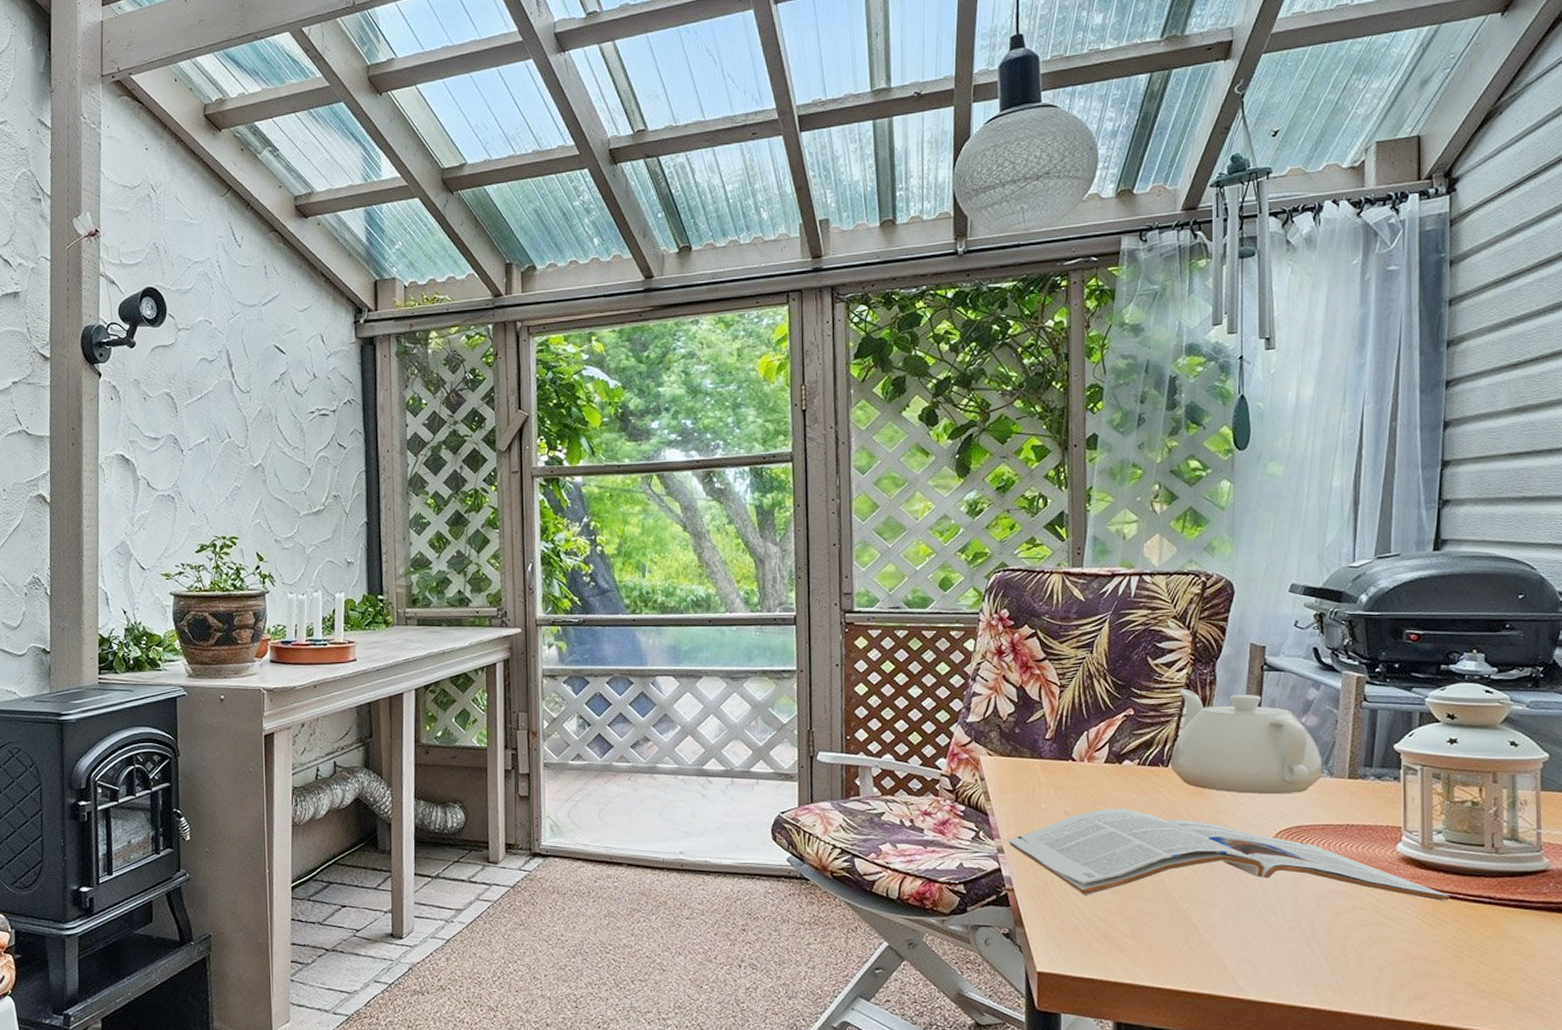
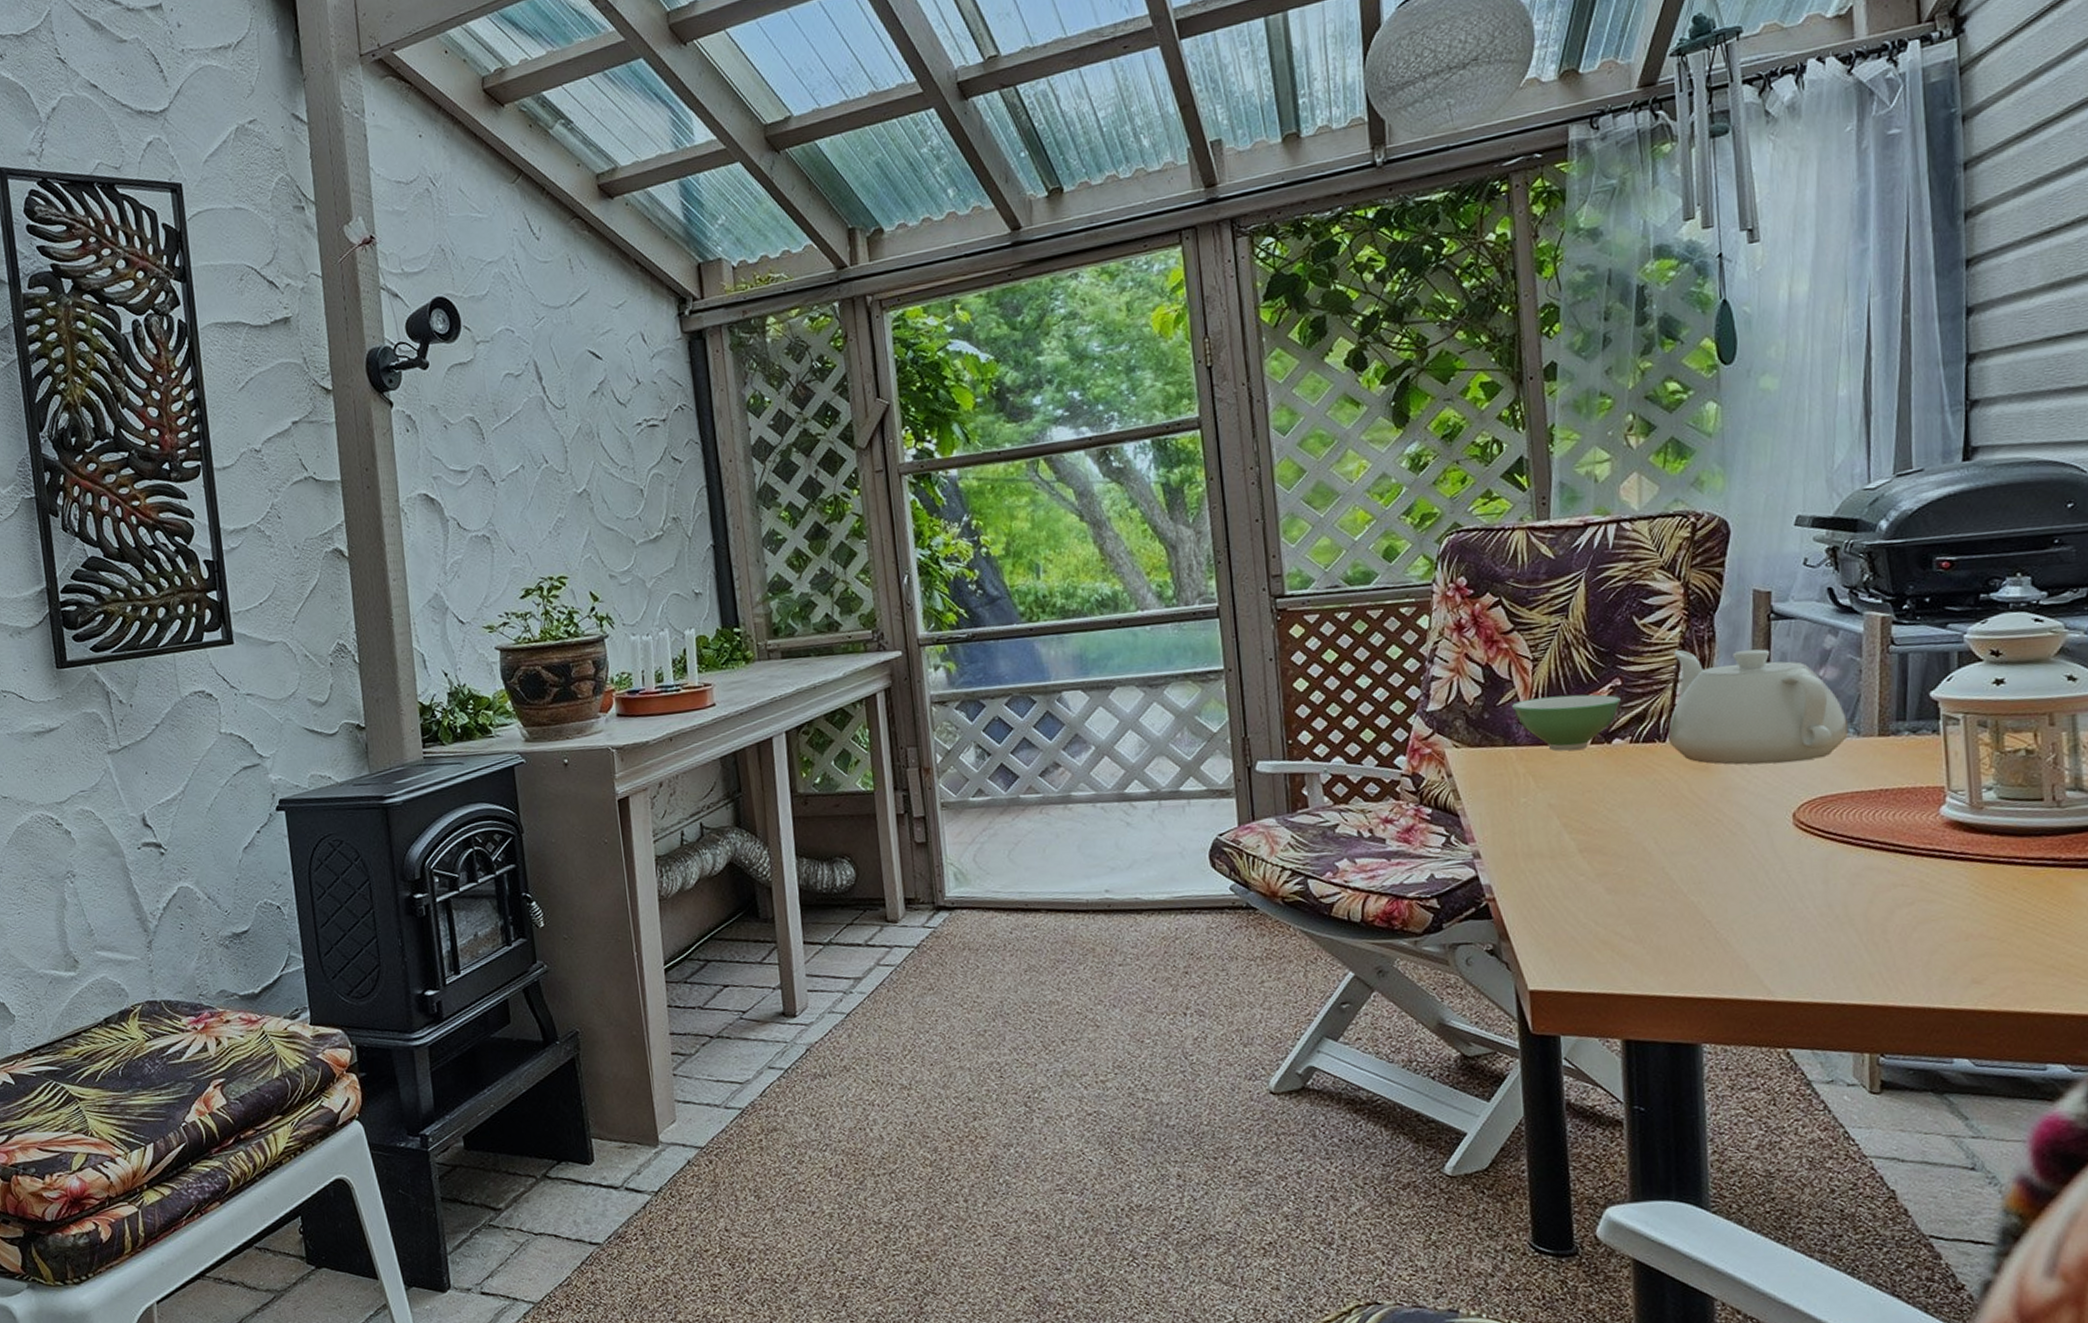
magazine: present [1008,809,1451,902] -> none [1484,794,2007,900]
bowl: none [1040,719,1132,767] -> present [1512,694,1621,751]

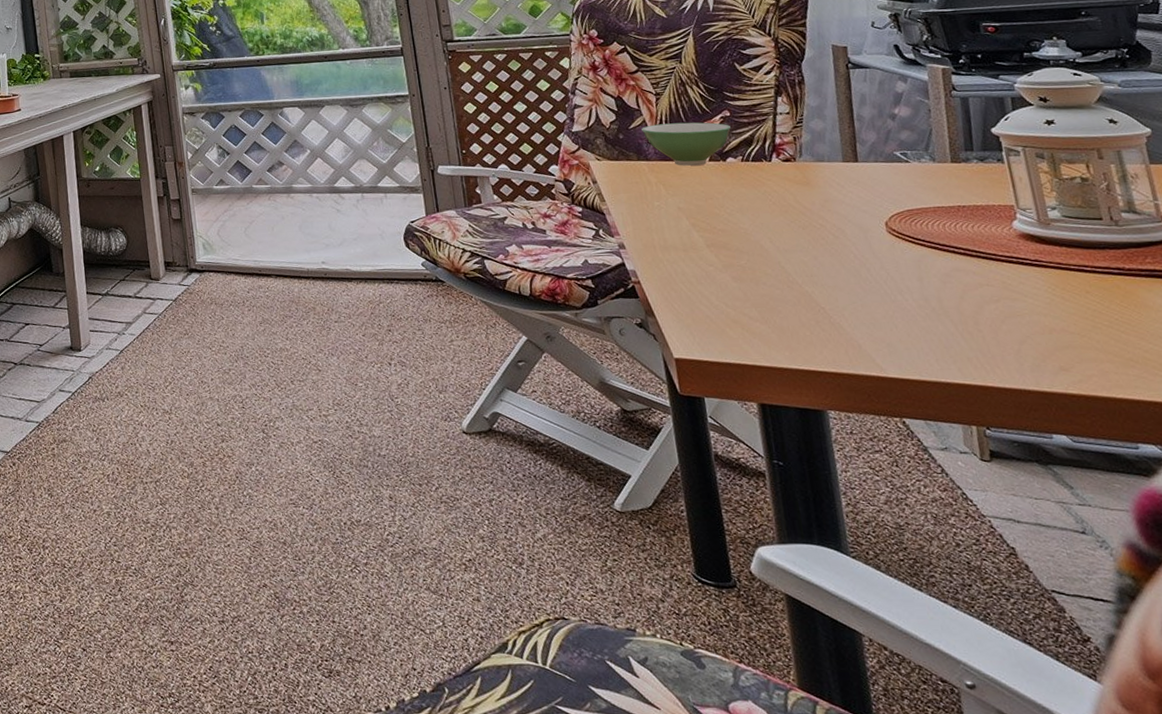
teapot: present [1667,649,1849,765] -> none [771,89,926,182]

